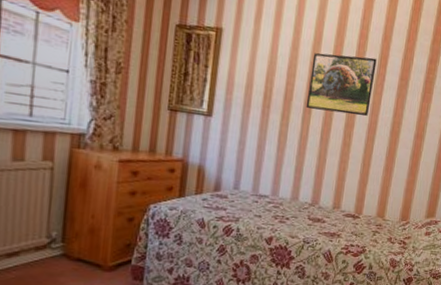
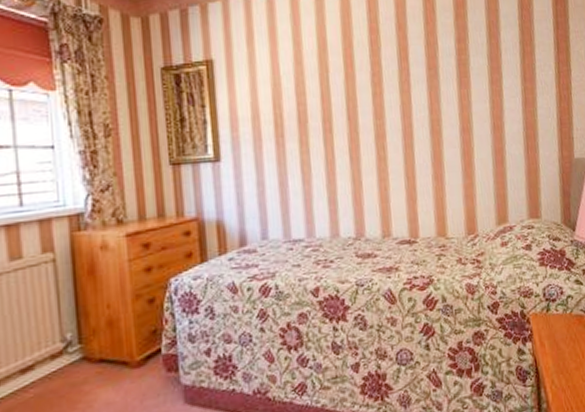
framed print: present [306,53,377,117] -> none [320,52,400,128]

